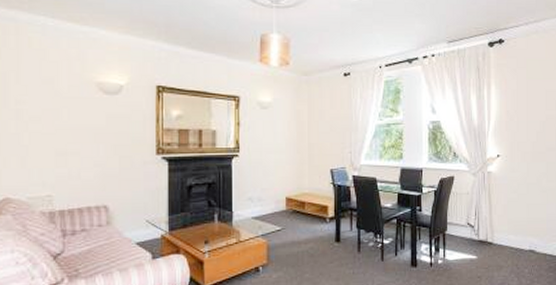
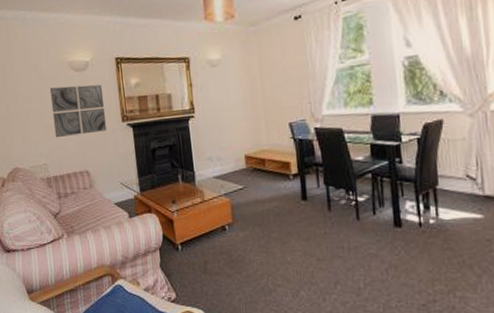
wall art: none [67,109,137,167] -> present [49,84,107,138]

